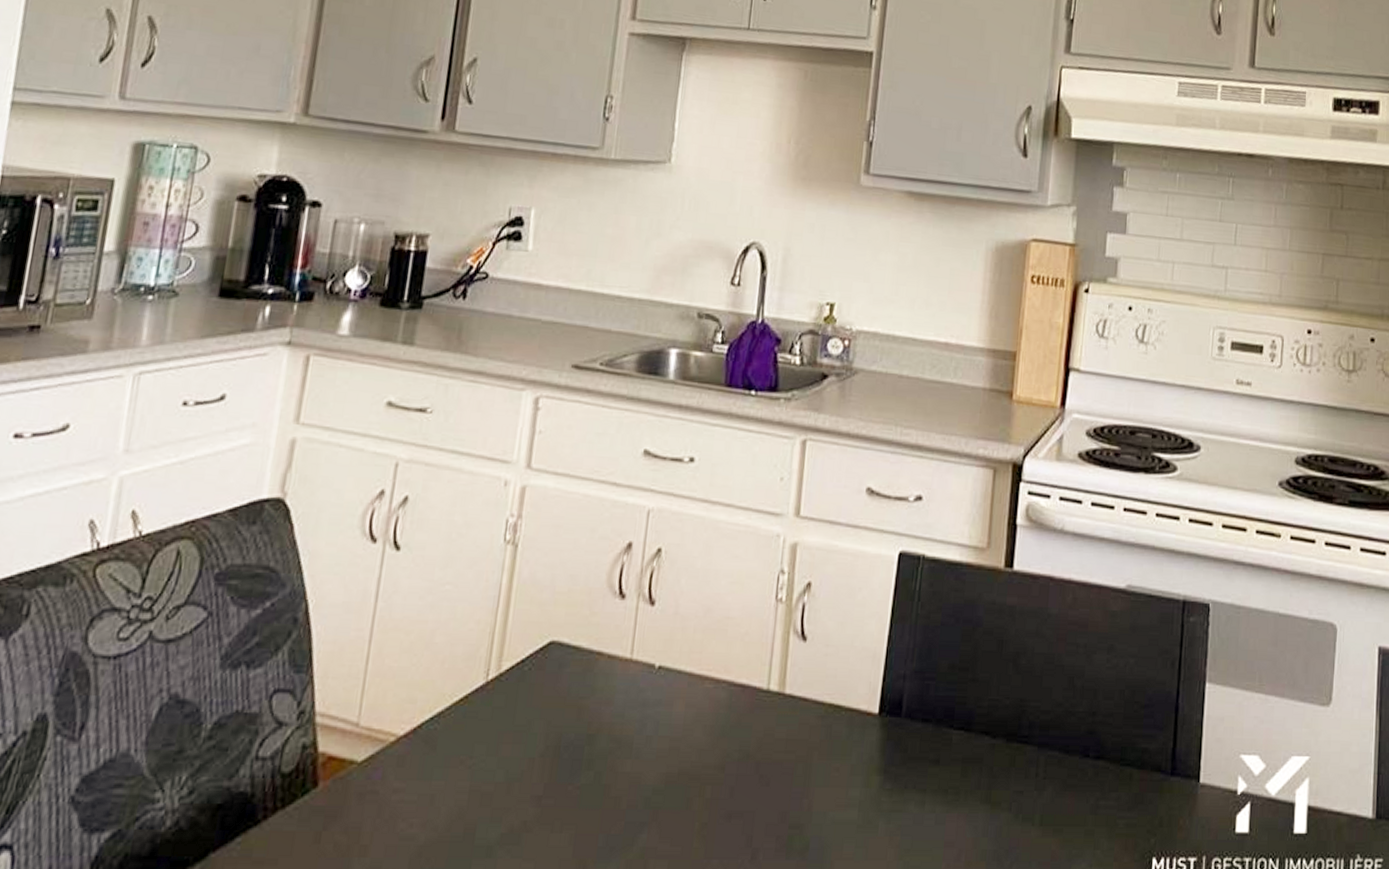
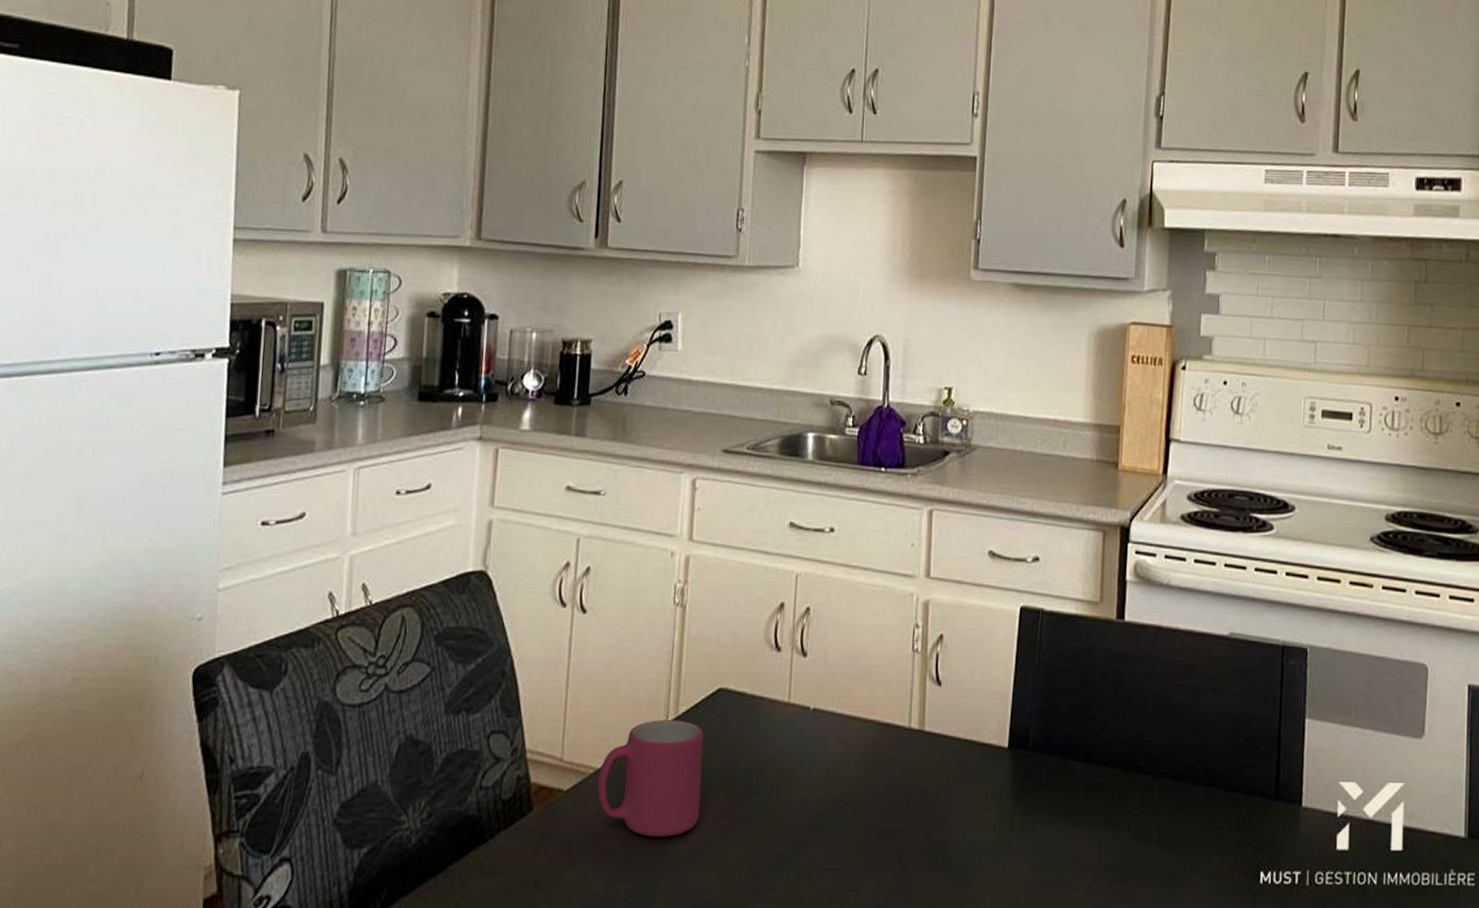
mug: none [398,678,529,818] -> present [597,720,704,837]

